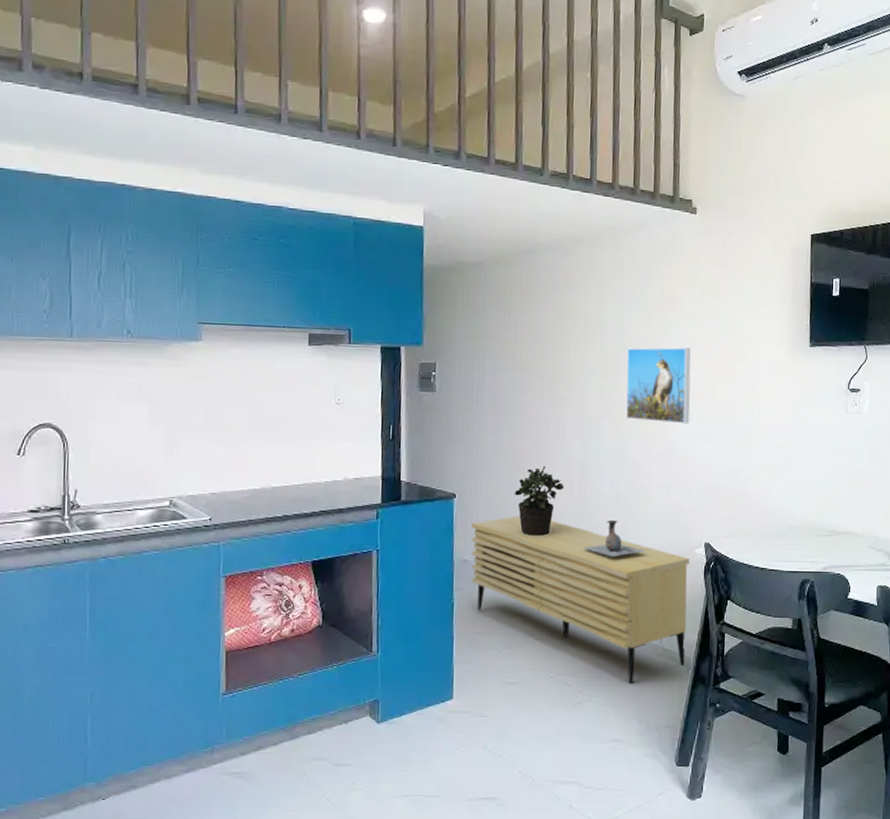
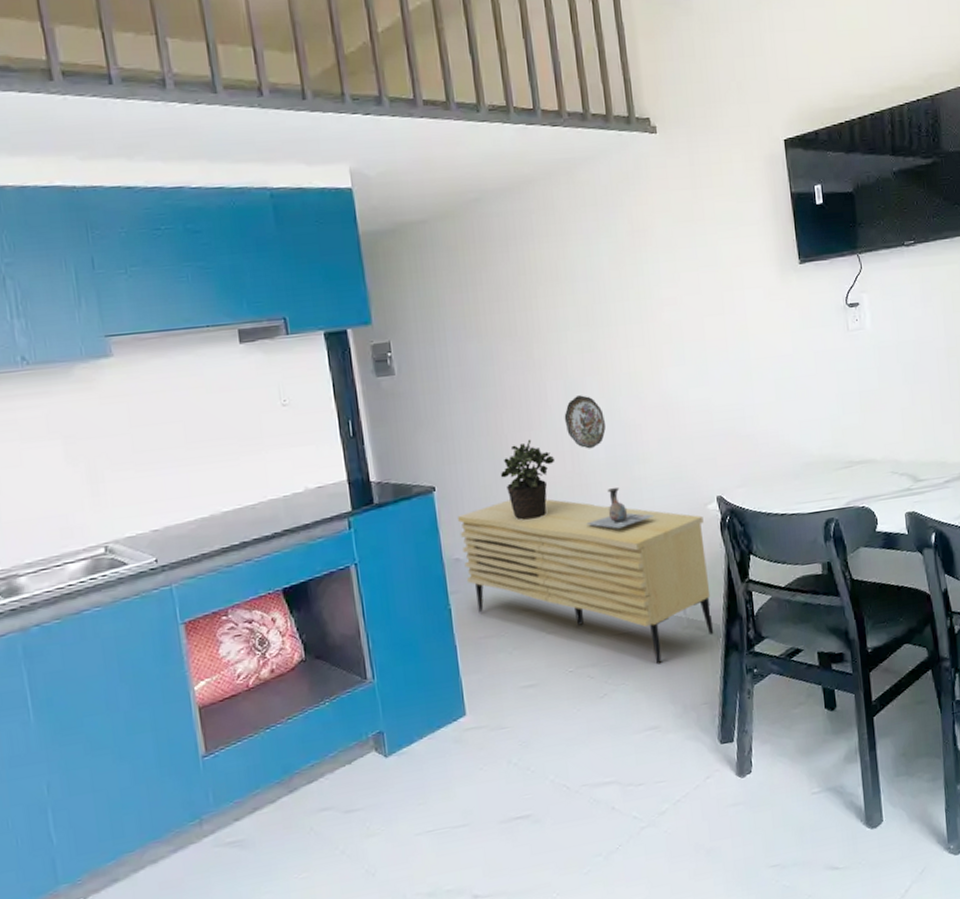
decorative plate: none [578,434,614,482] -> present [564,395,606,449]
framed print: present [625,347,691,424] -> none [602,284,682,374]

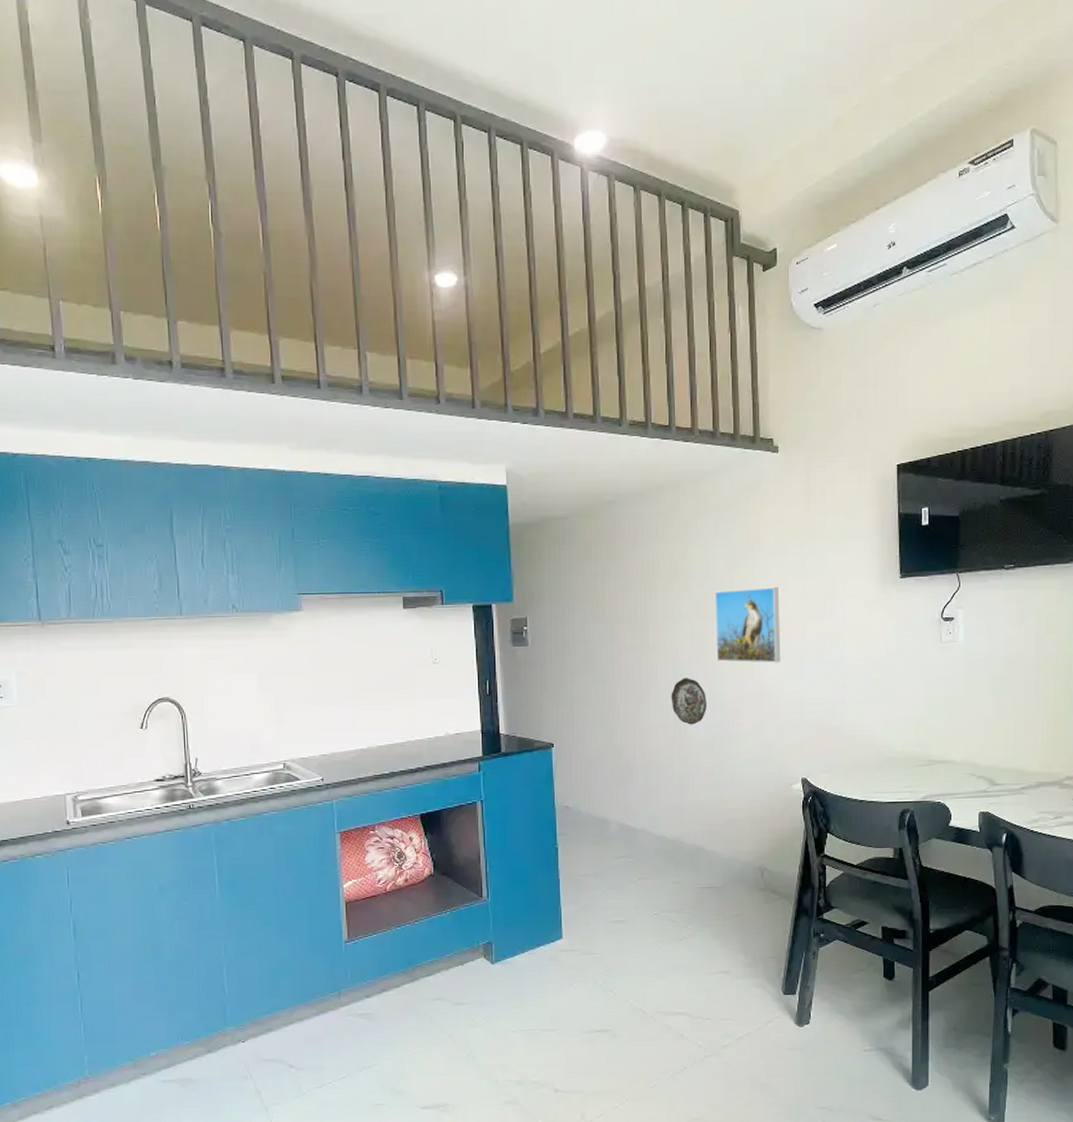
sideboard: present [458,499,714,665] -> none [571,761,787,918]
potted plant: present [500,439,555,521] -> none [610,711,660,781]
decorative vase: present [586,487,655,529] -> none [682,760,743,797]
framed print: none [602,284,682,374] -> present [715,587,781,663]

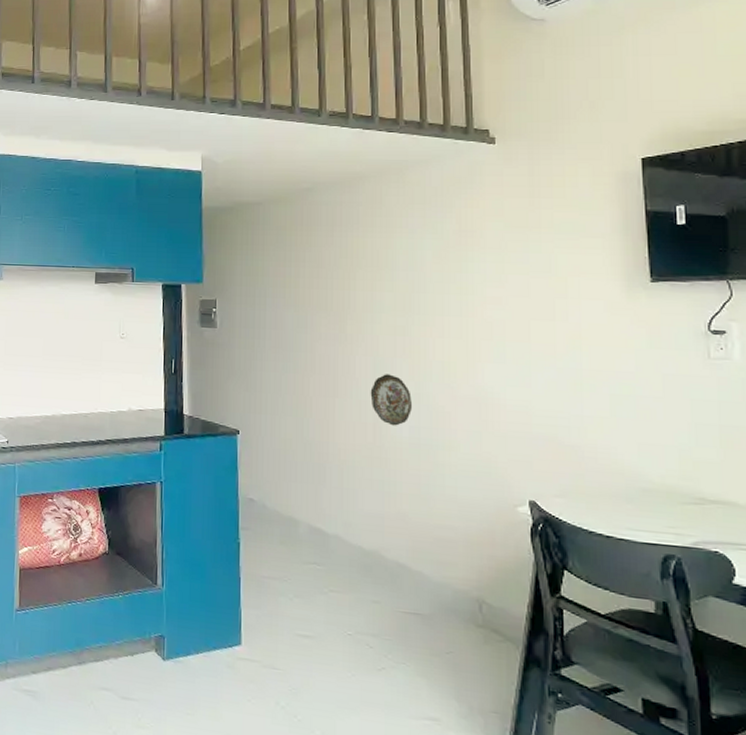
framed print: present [715,587,781,663] -> none [422,283,501,367]

